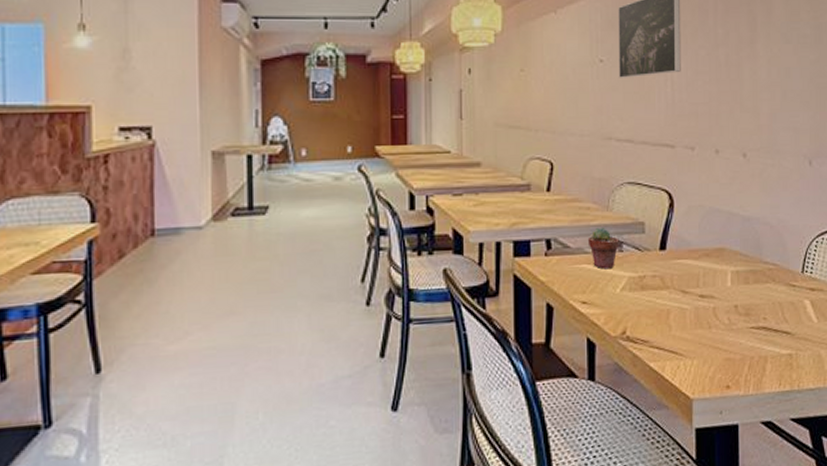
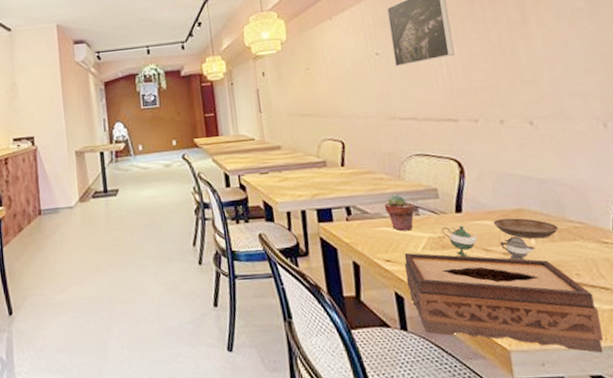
tissue box: none [600,293,778,399] -> present [404,252,604,353]
teapot: none [643,264,731,304] -> present [441,225,536,261]
saucer: none [695,257,755,281] -> present [493,218,559,239]

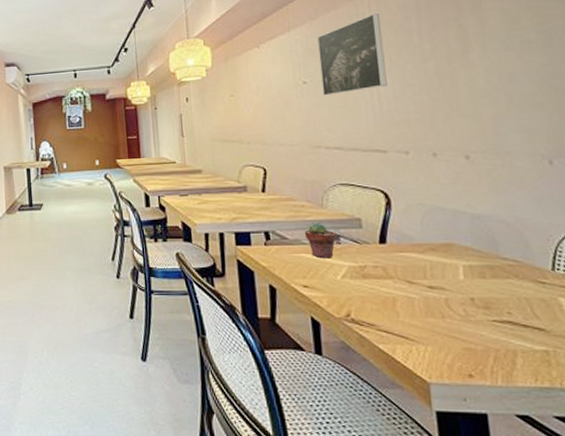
tissue box: present [404,252,604,353] -> none [322,279,534,394]
teapot: present [441,225,536,261] -> none [363,256,464,295]
saucer: present [493,218,559,239] -> none [419,252,492,274]

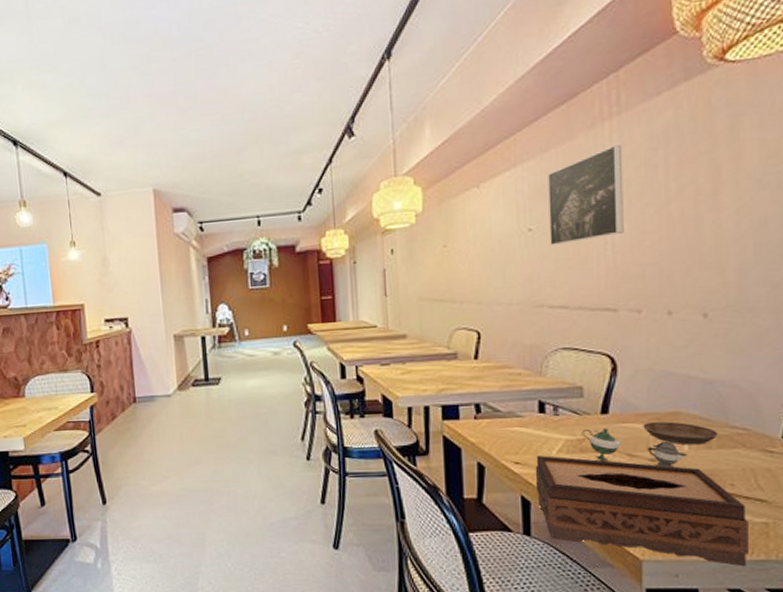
potted succulent: present [304,223,337,259] -> none [519,393,555,432]
tissue box: none [322,279,534,394] -> present [535,455,750,567]
teapot: none [363,256,464,295] -> present [582,428,688,468]
saucer: none [419,252,492,274] -> present [643,421,719,445]

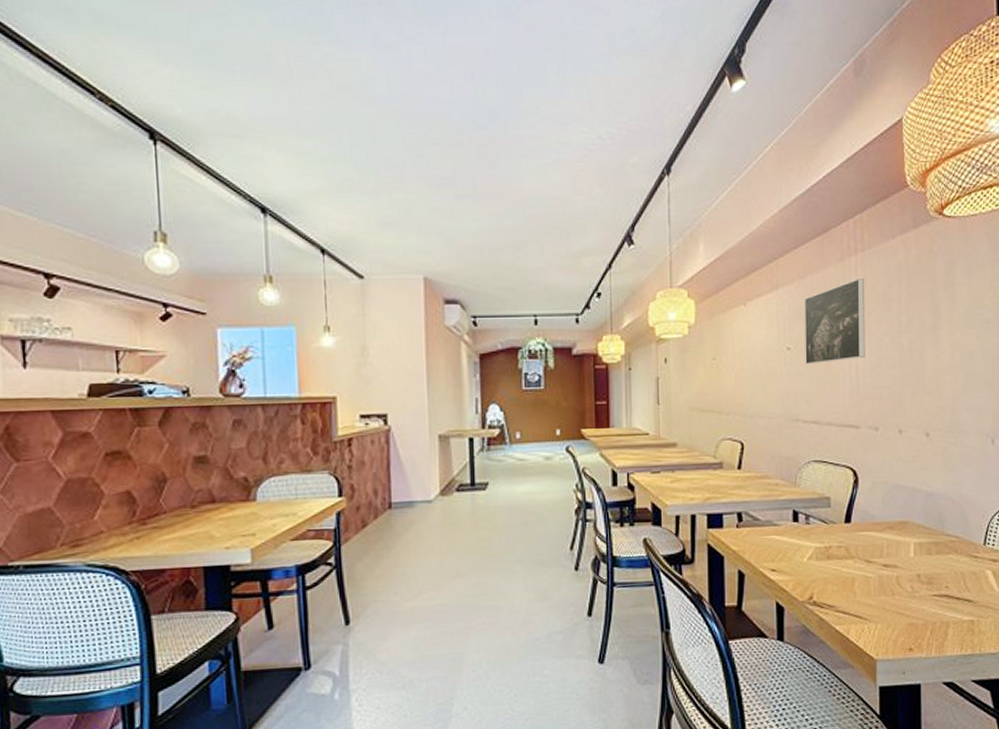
tissue box: present [535,455,750,567] -> none [789,562,960,662]
teapot: present [582,428,688,468] -> none [829,536,914,573]
saucer: present [643,421,719,445] -> none [878,530,937,552]

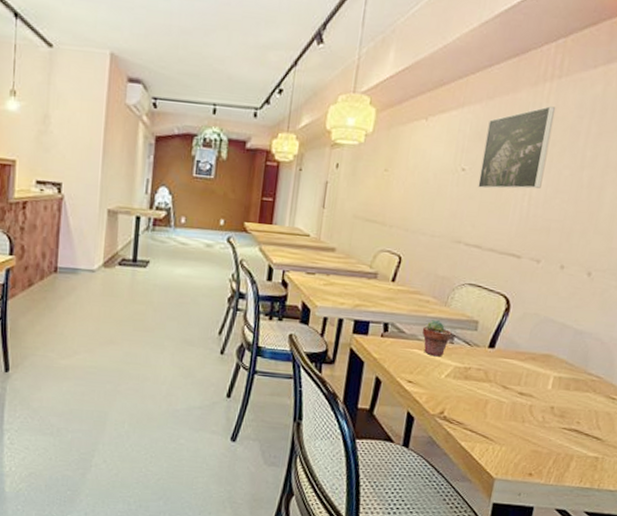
potted succulent: none [776,502,806,540] -> present [422,320,452,357]

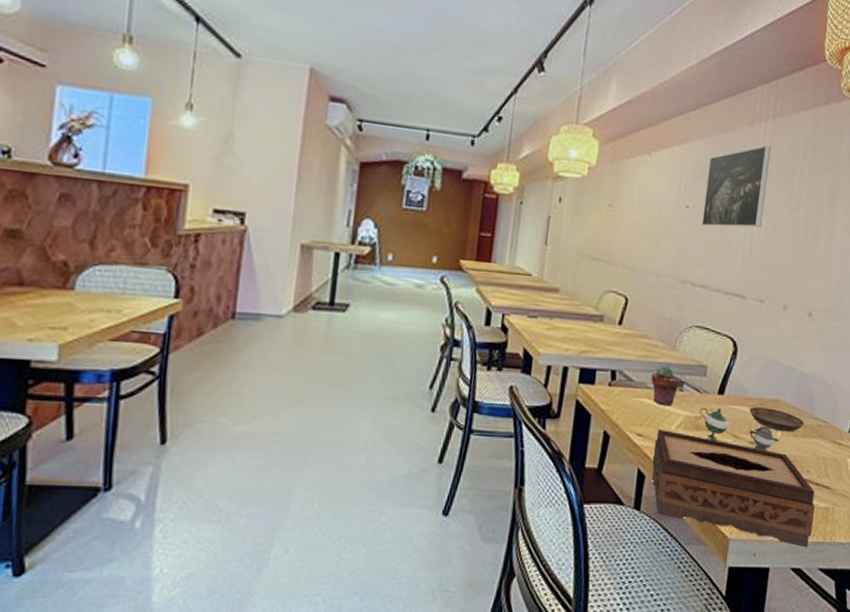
tissue box: none [420,376,584,492] -> present [651,428,815,548]
teapot: none [469,359,550,402] -> present [699,407,780,451]
saucer: none [520,360,578,386] -> present [749,407,805,432]

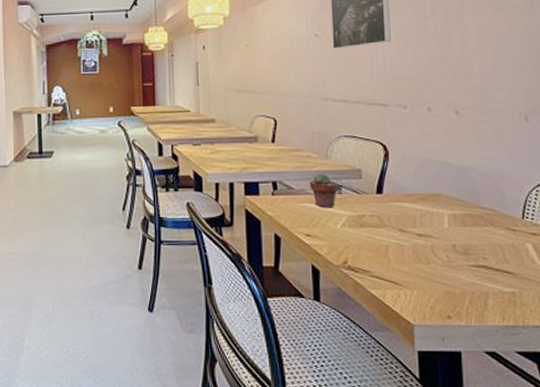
tissue box: present [651,428,815,548] -> none [323,228,502,332]
teapot: present [699,407,780,451] -> none [361,206,448,242]
saucer: present [749,407,805,432] -> none [411,202,472,223]

